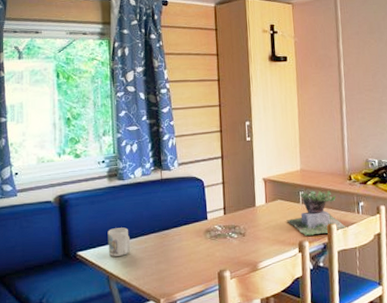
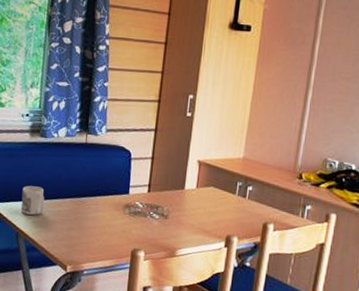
potted plant: present [286,189,348,236] -> none [216,180,287,234]

